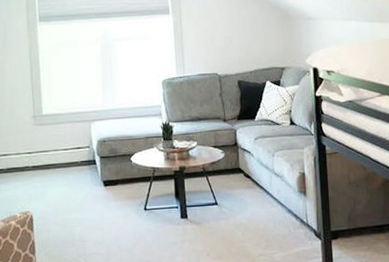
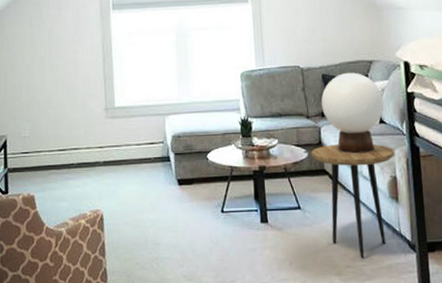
side table: none [227,144,304,248] -> present [311,144,395,259]
table lamp: none [237,78,295,153] -> present [321,72,385,154]

